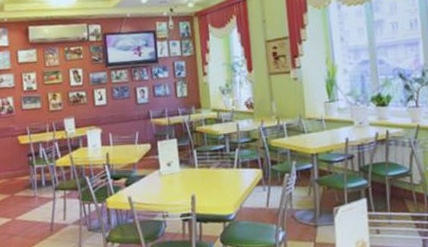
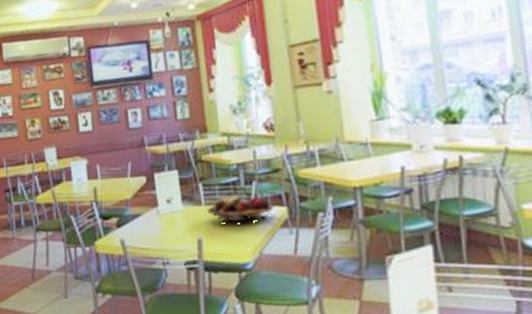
fruit basket: none [199,159,252,183] -> present [207,195,274,224]

